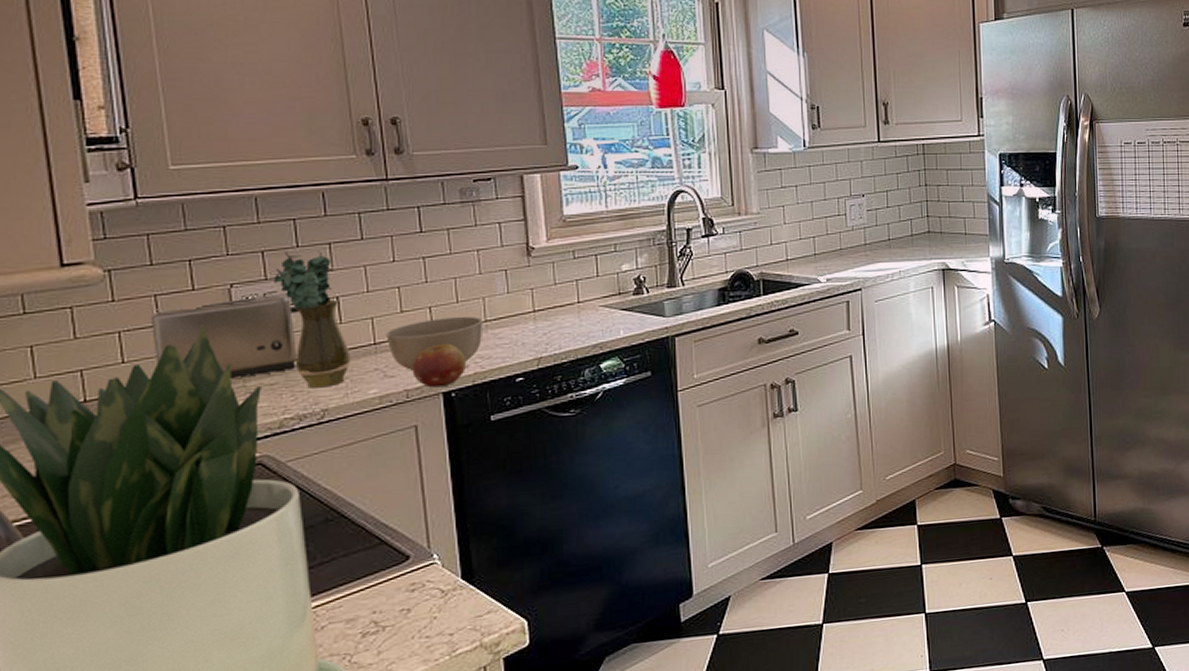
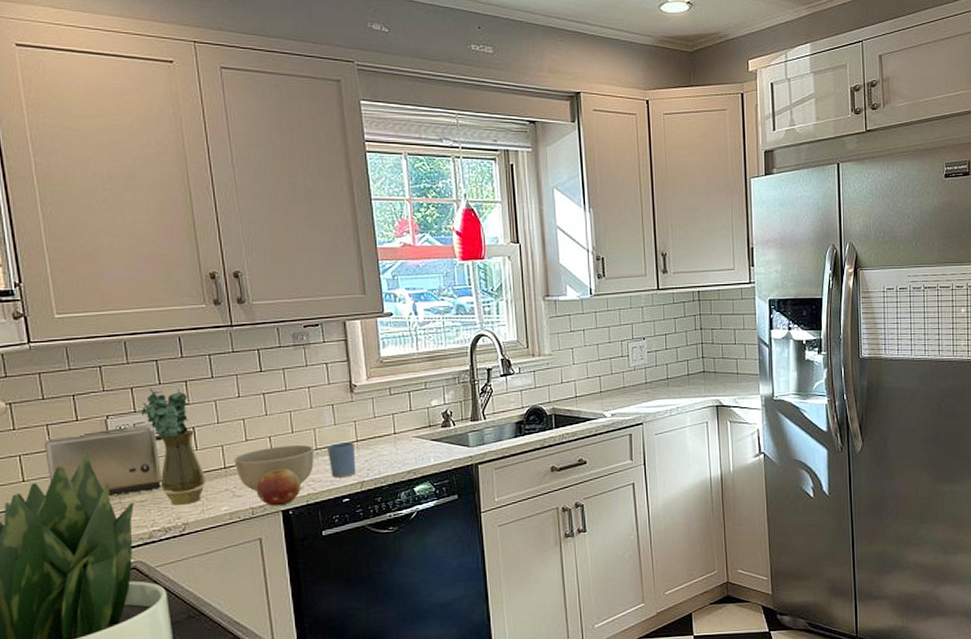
mug: none [499,313,532,354] -> present [327,442,356,478]

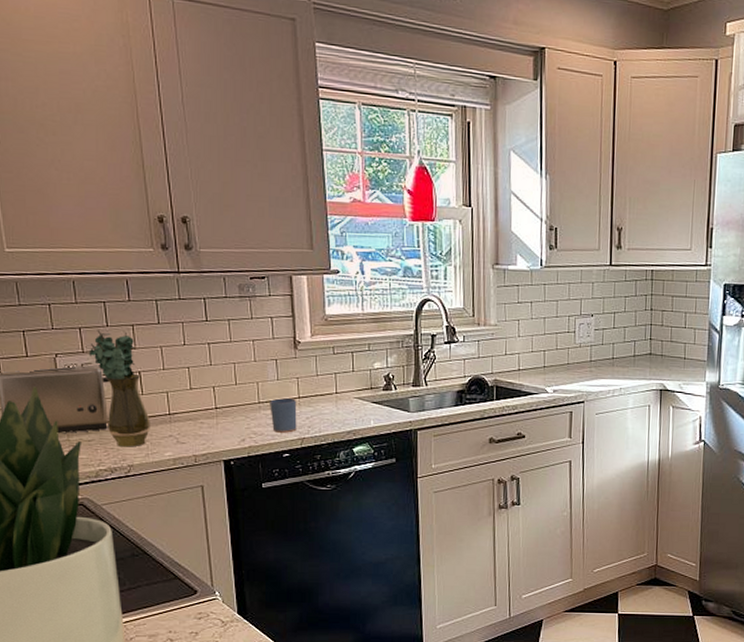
bowl: present [234,445,315,492] -> none [178,397,257,440]
fruit: present [256,468,300,506] -> none [199,418,242,456]

